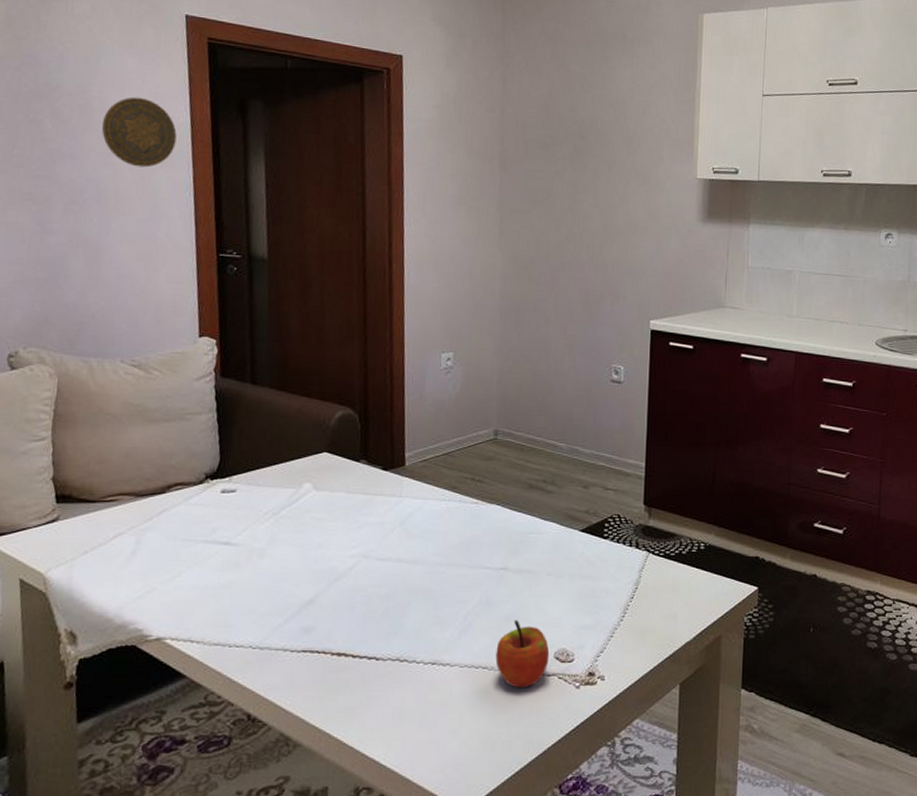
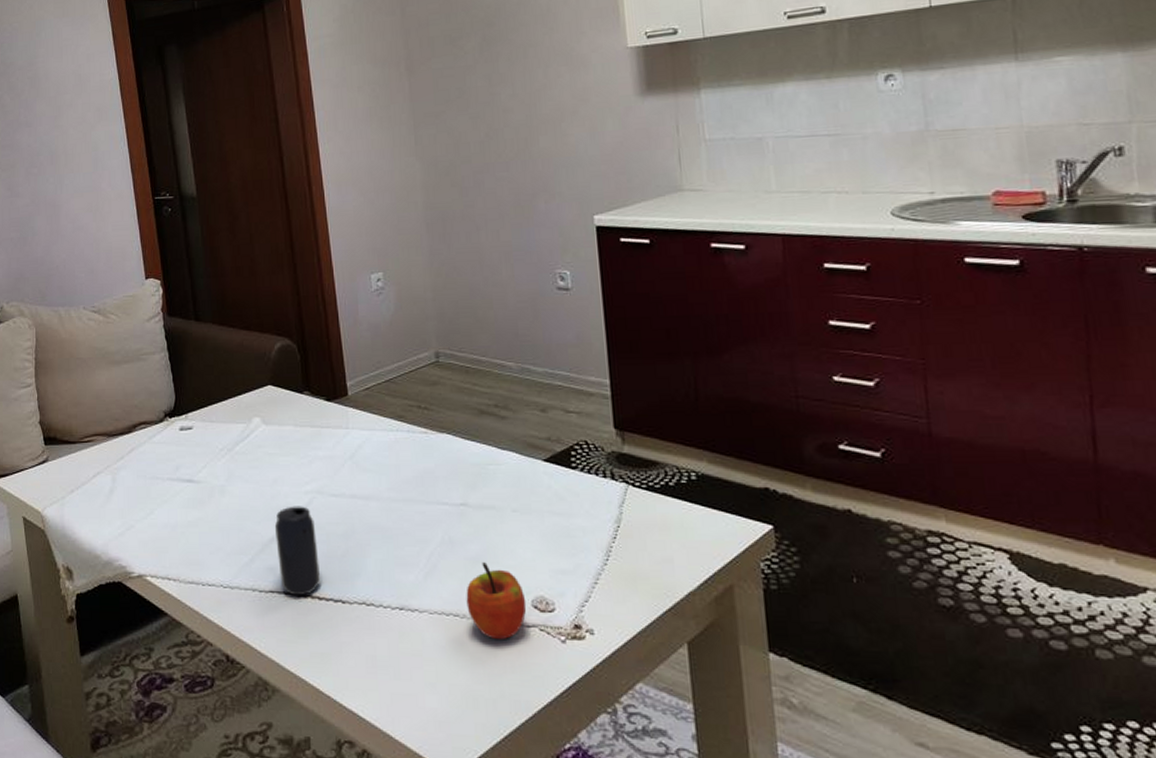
decorative plate: present [101,97,177,168] -> none [47,60,108,126]
beverage can: none [314,569,357,655] -> present [274,506,321,596]

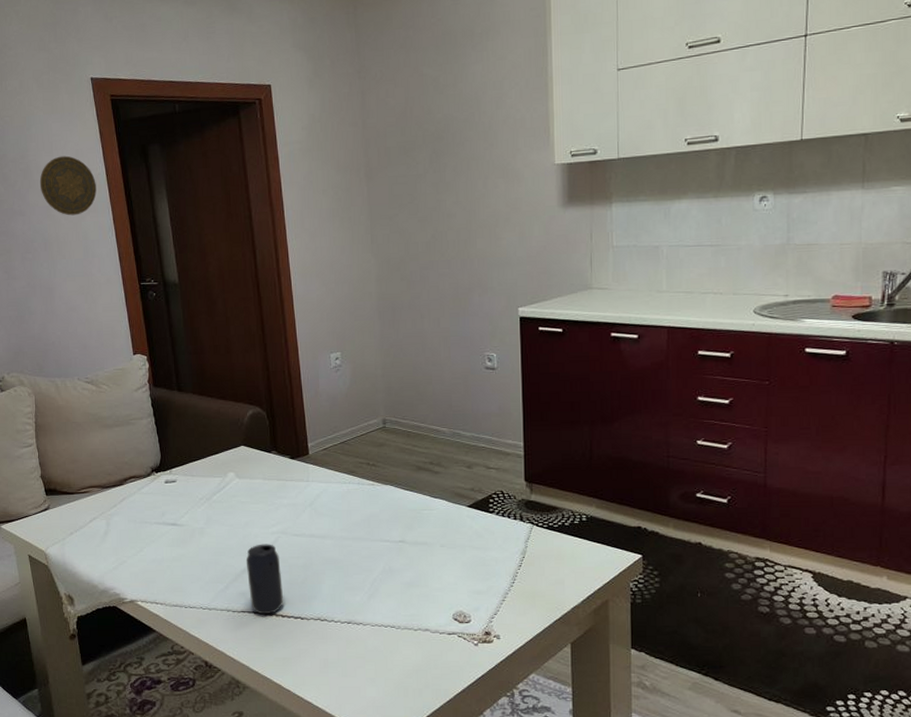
decorative plate: none [47,60,108,126] -> present [39,155,97,216]
apple: present [466,562,527,640] -> none [401,586,449,645]

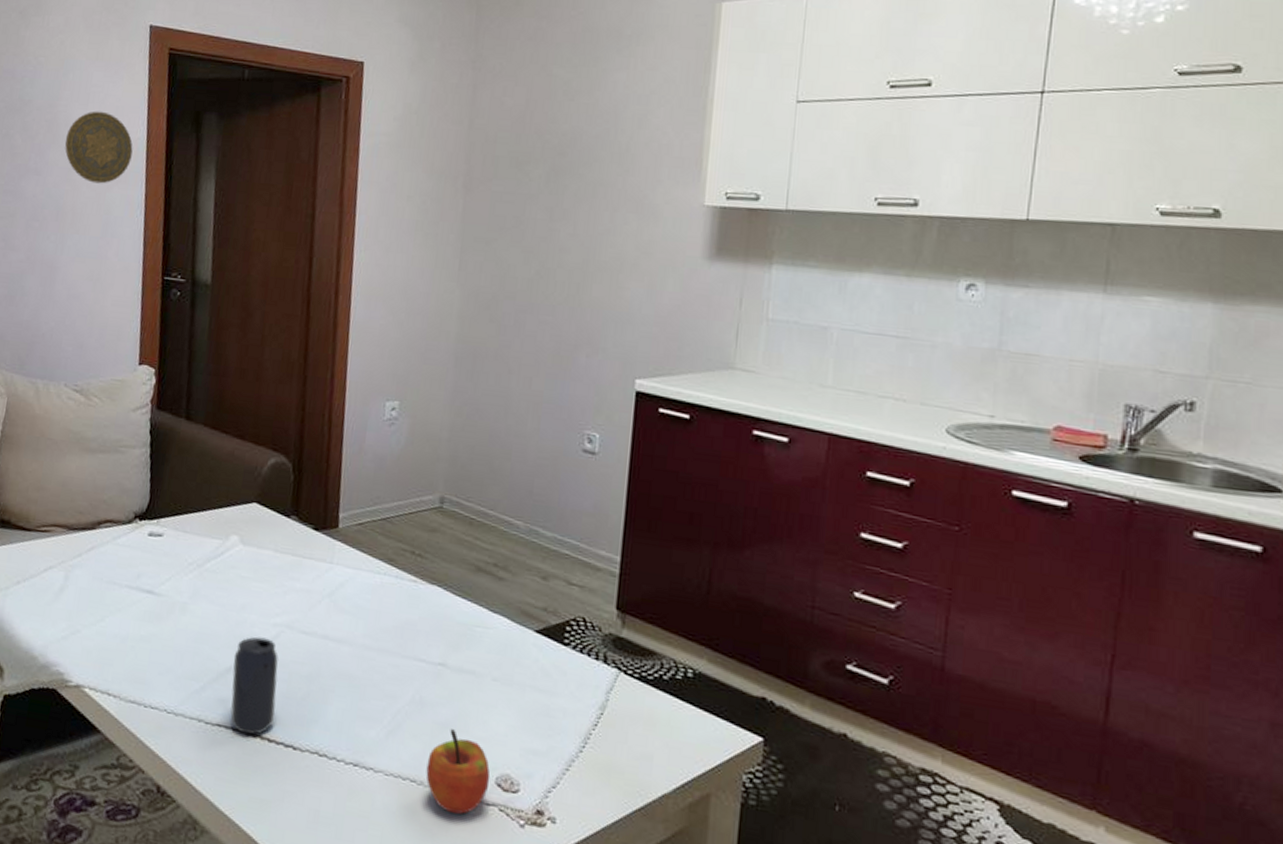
apple: none [401,586,449,645] -> present [426,729,491,815]

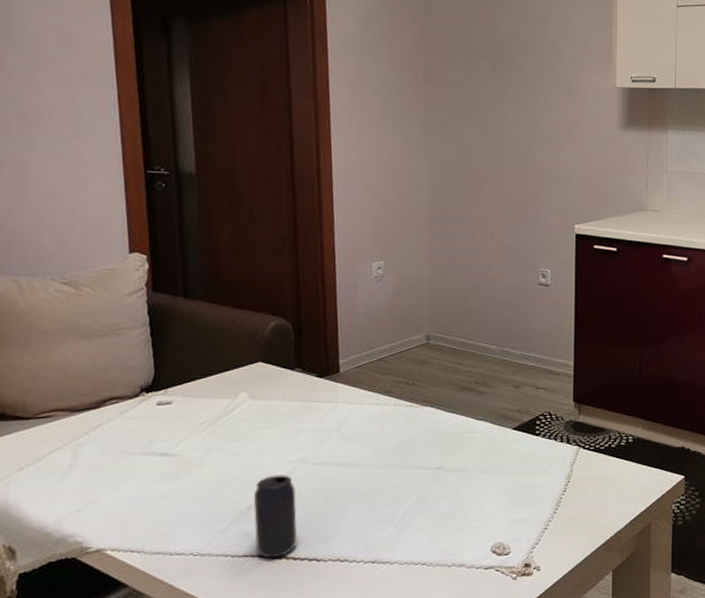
decorative plate: present [64,111,133,184] -> none [22,16,100,87]
apple: present [426,729,491,815] -> none [434,517,487,582]

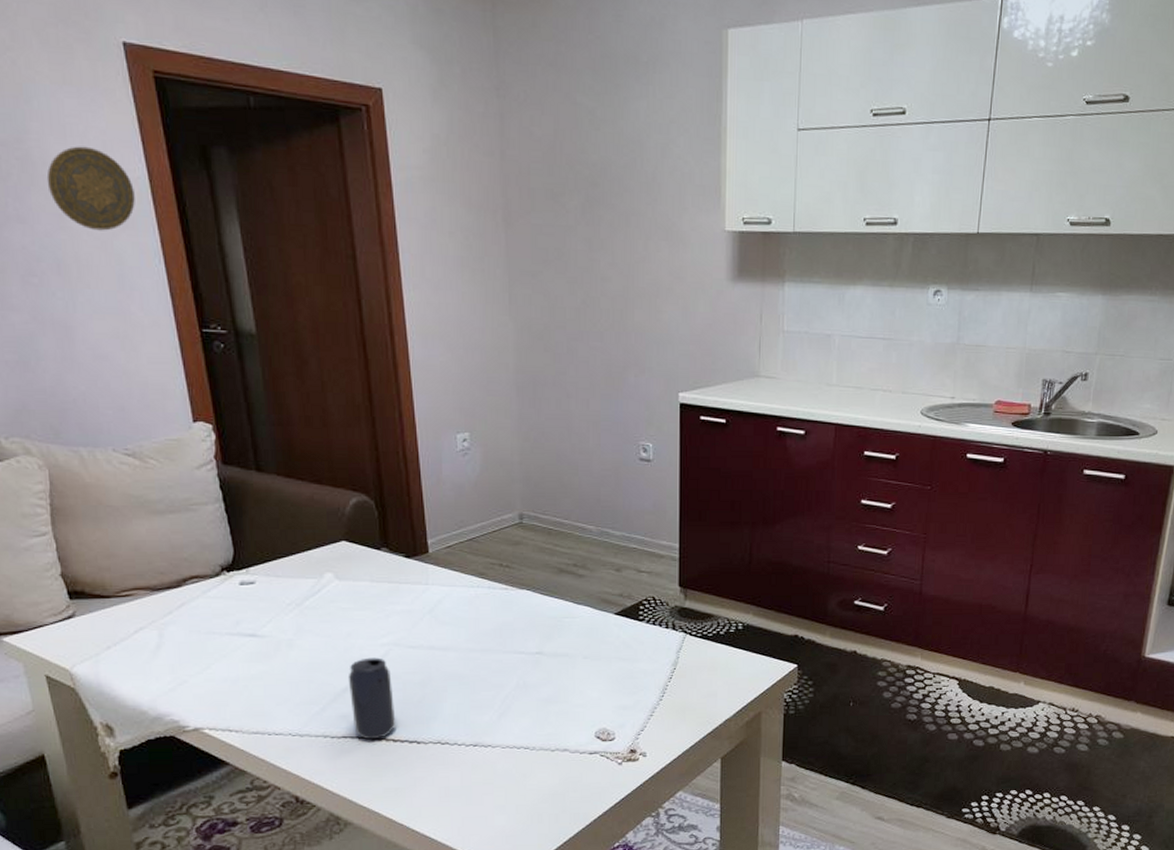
decorative plate: none [22,16,100,87] -> present [46,146,135,231]

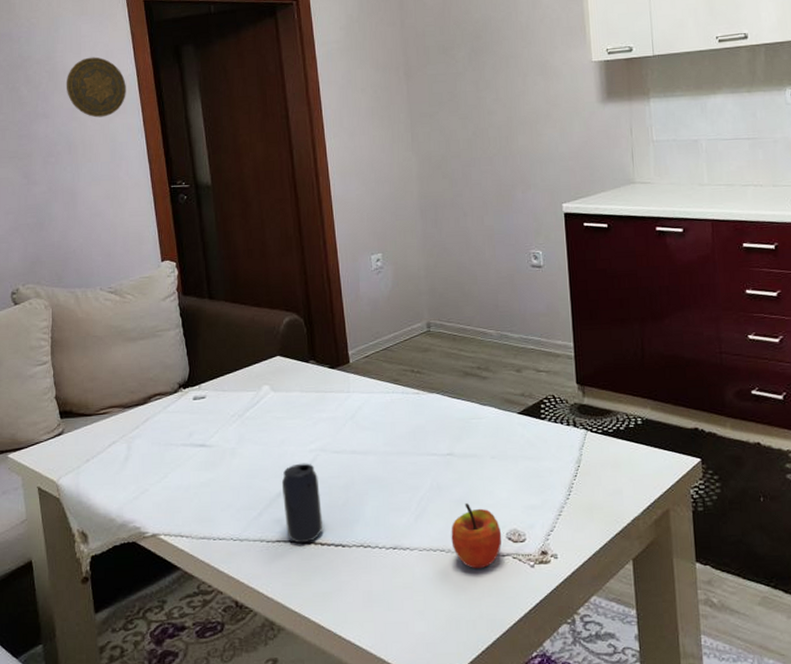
apple: none [536,702,590,766] -> present [451,503,502,569]

